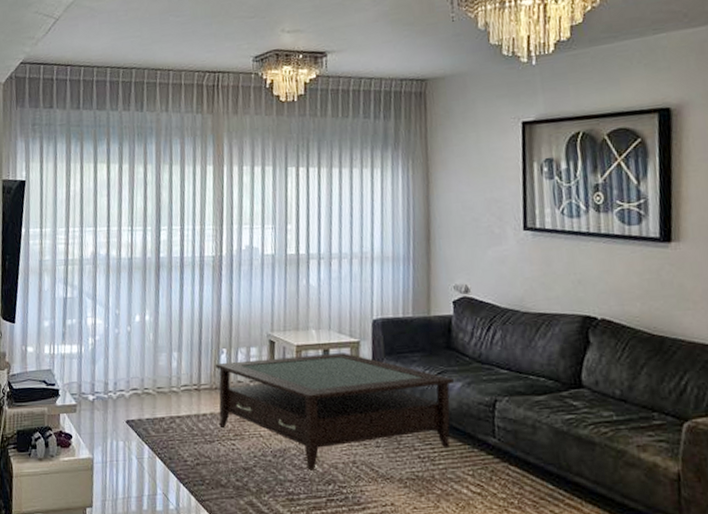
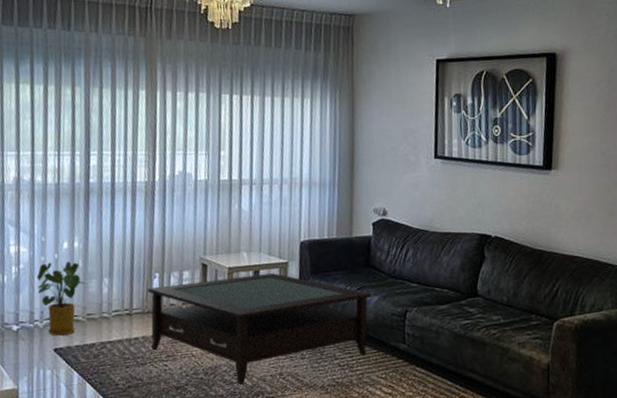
house plant: none [111,334,156,408] -> present [36,261,86,336]

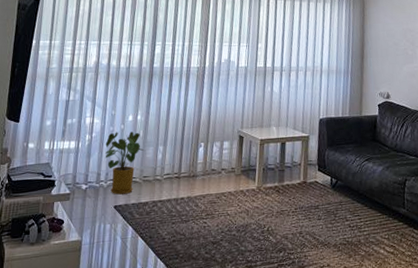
coffee table: present [147,273,372,385] -> none [194,145,378,241]

